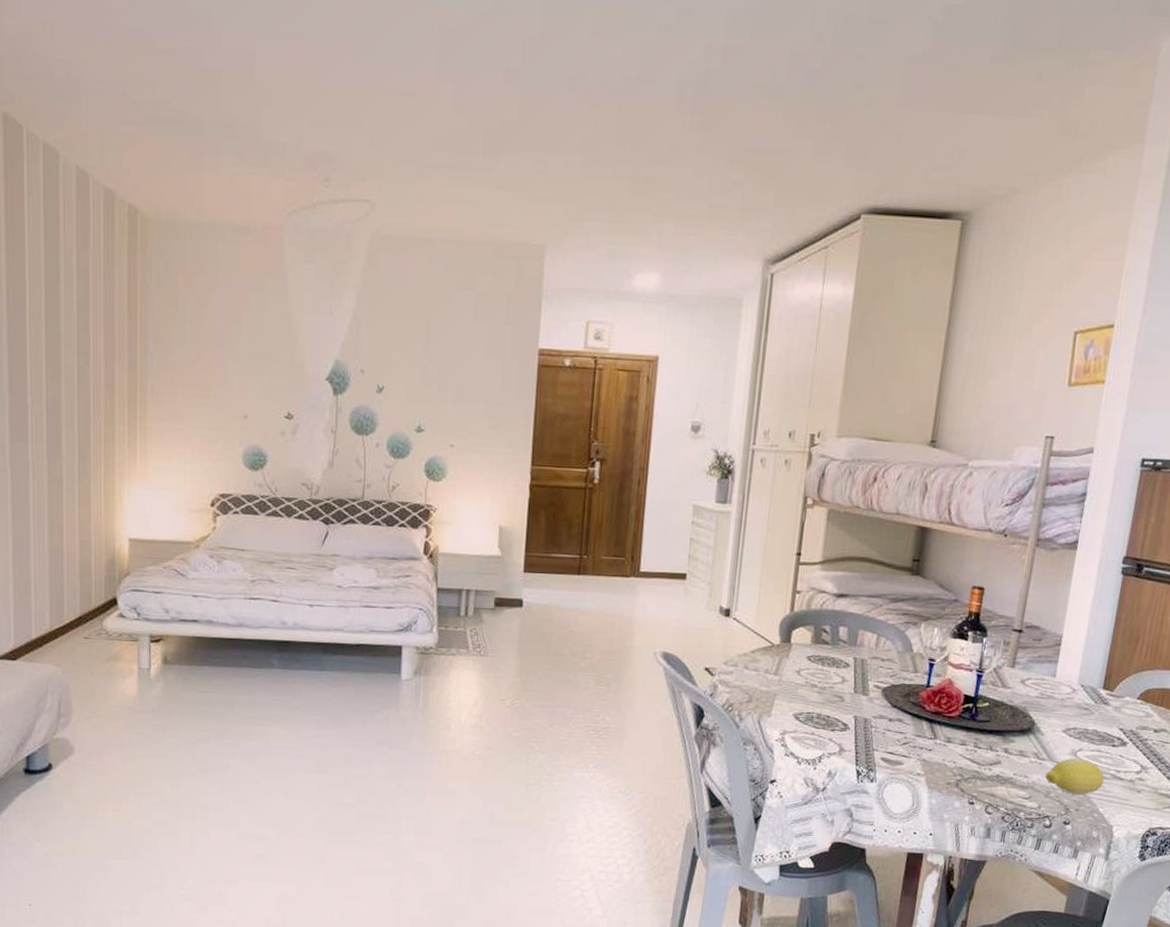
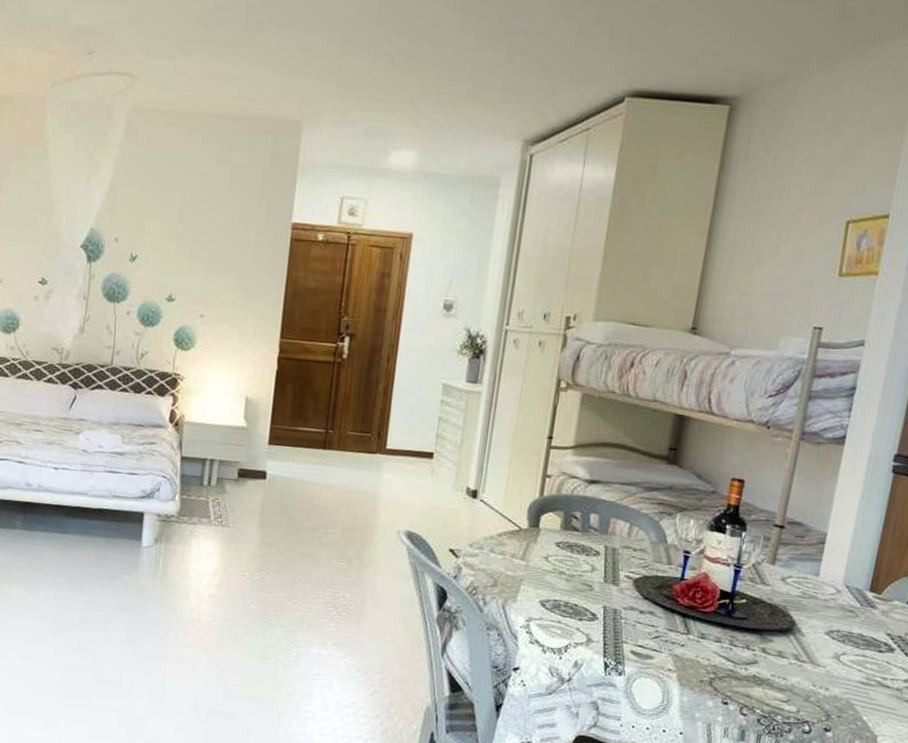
fruit: present [1045,758,1105,795] -> none [805,662,870,701]

